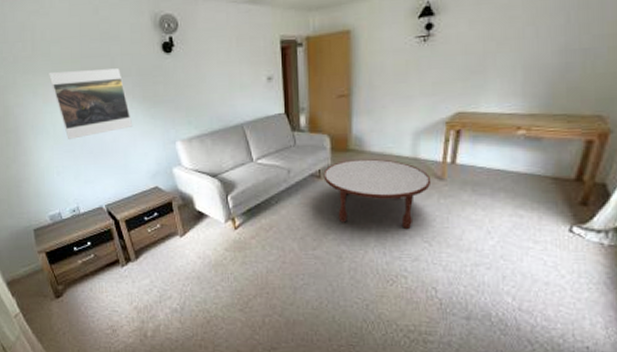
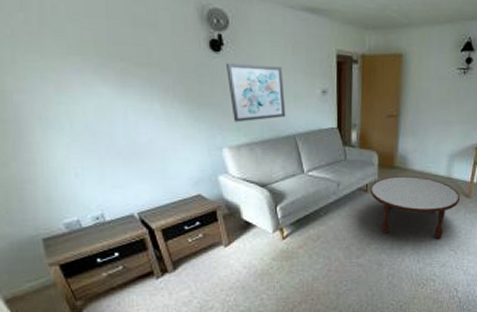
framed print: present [48,68,133,139] -> none [62,56,173,137]
wall art: none [176,59,233,116] -> present [225,62,286,123]

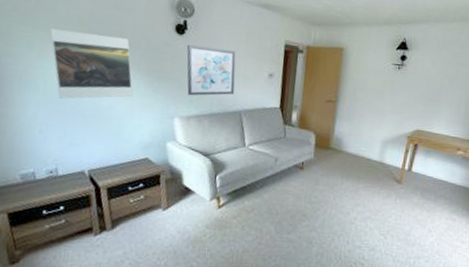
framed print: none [62,56,173,137] -> present [49,29,133,99]
coffee table: present [370,176,461,240] -> none [305,156,392,223]

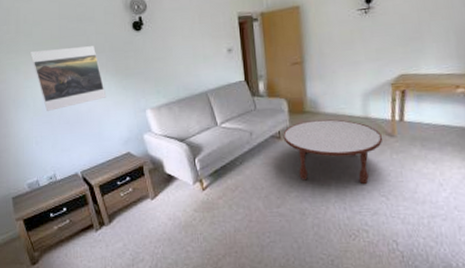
wall art: present [186,44,236,96] -> none [145,35,198,87]
coffee table: none [305,156,392,223] -> present [283,119,383,185]

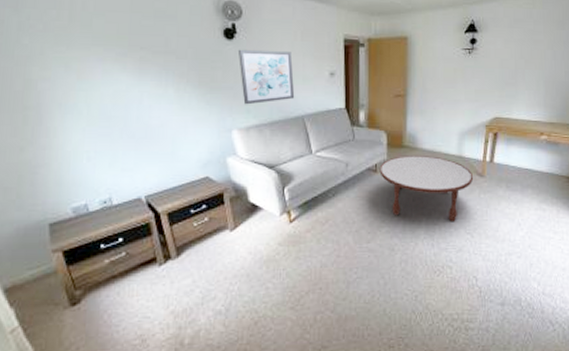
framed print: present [29,46,107,111] -> none [86,47,185,121]
wall art: none [145,35,198,87] -> present [237,49,295,105]

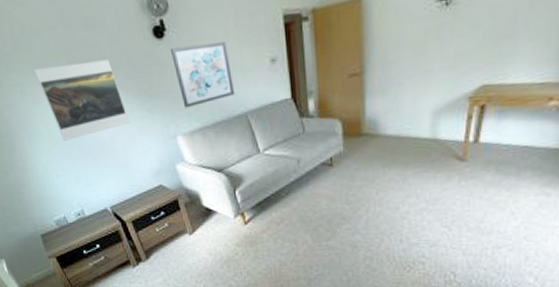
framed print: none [86,47,185,121] -> present [33,59,130,141]
coffee table: present [379,156,474,222] -> none [335,142,452,215]

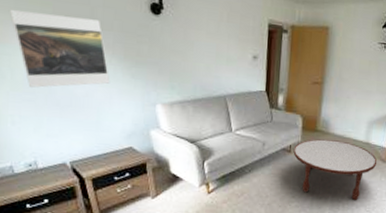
wall art: present [170,42,235,108] -> none [164,25,218,81]
coffee table: none [335,142,452,215] -> present [293,139,377,201]

